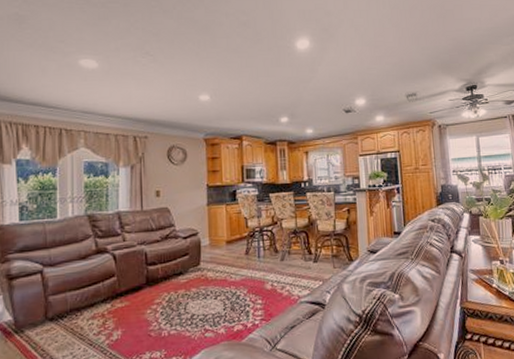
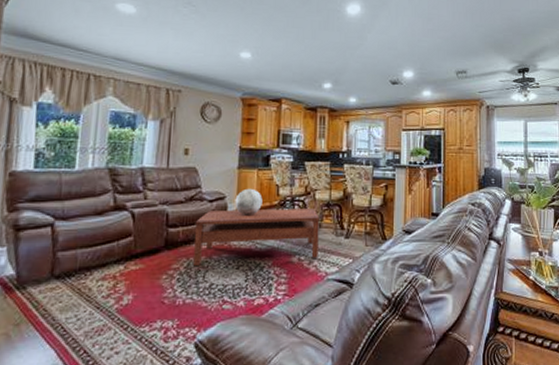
coffee table: none [172,237,290,299] -> present [193,208,320,265]
decorative globe: none [207,223,233,249] -> present [235,188,263,215]

